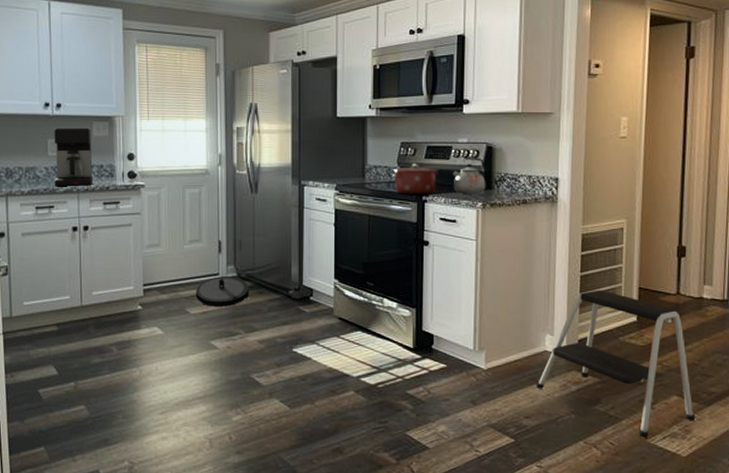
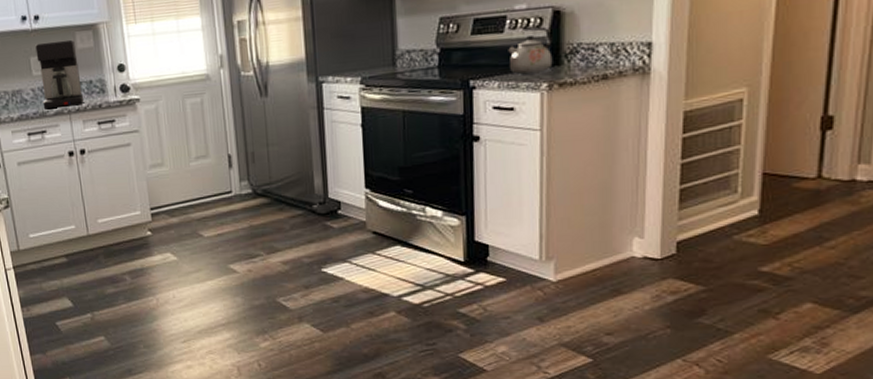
robot vacuum: present [195,276,249,307] -> none [207,193,267,228]
casserole: present [391,163,440,196] -> none [429,41,491,83]
step stool: present [536,290,696,438] -> none [620,179,837,353]

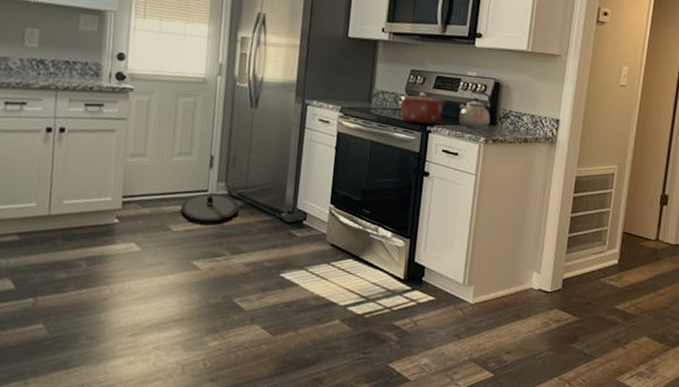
coffee maker: present [35,39,84,110] -> none [29,16,78,85]
robot vacuum: none [207,193,267,228] -> present [180,193,240,226]
casserole: none [429,41,491,83] -> present [399,92,447,126]

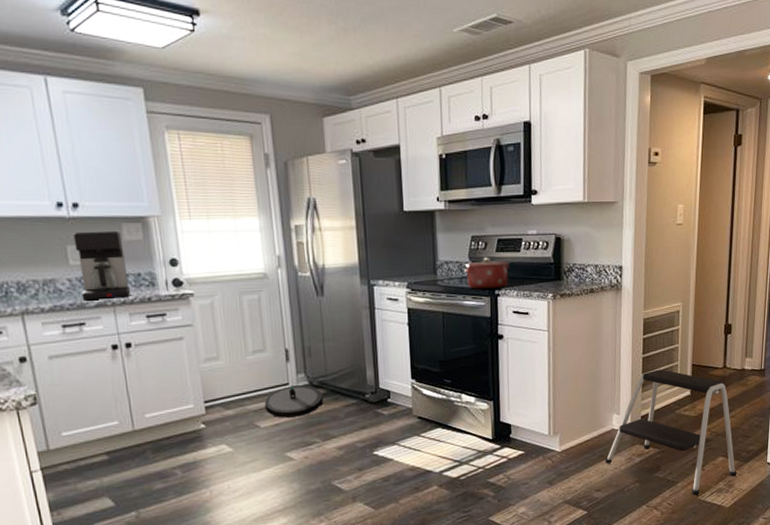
coffee maker: none [29,16,78,85] -> present [73,230,131,301]
kettle: present [458,90,492,129] -> none [523,248,556,287]
step stool: none [519,231,662,376] -> present [605,369,737,496]

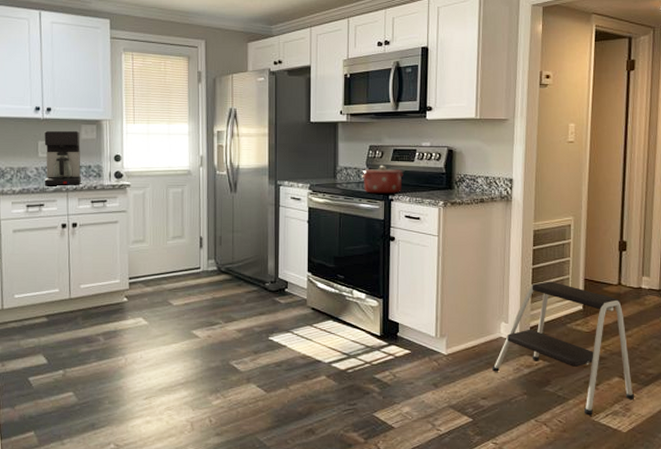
robot vacuum: present [264,385,323,418] -> none [178,270,228,298]

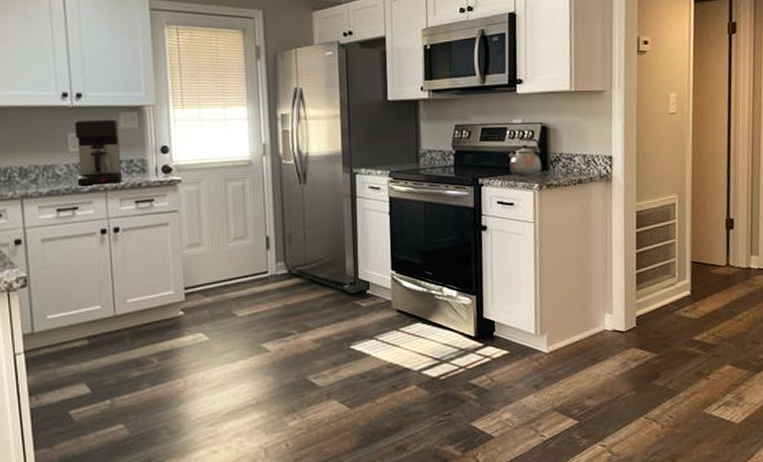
casserole: present [361,165,405,195] -> none [446,146,495,180]
kettle: none [417,159,447,194] -> present [508,137,542,176]
step stool: present [492,281,635,416] -> none [597,265,747,408]

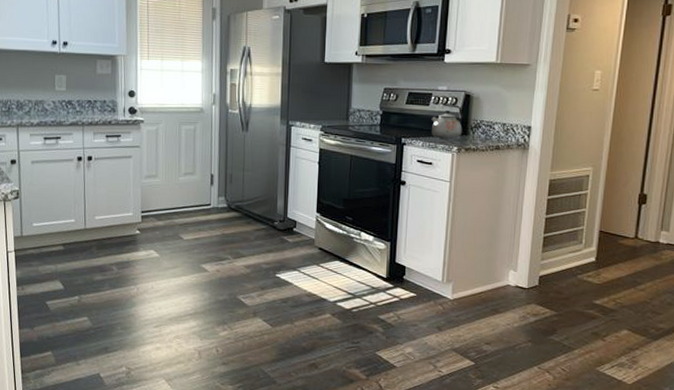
coffee maker: present [75,119,123,186] -> none [61,64,97,121]

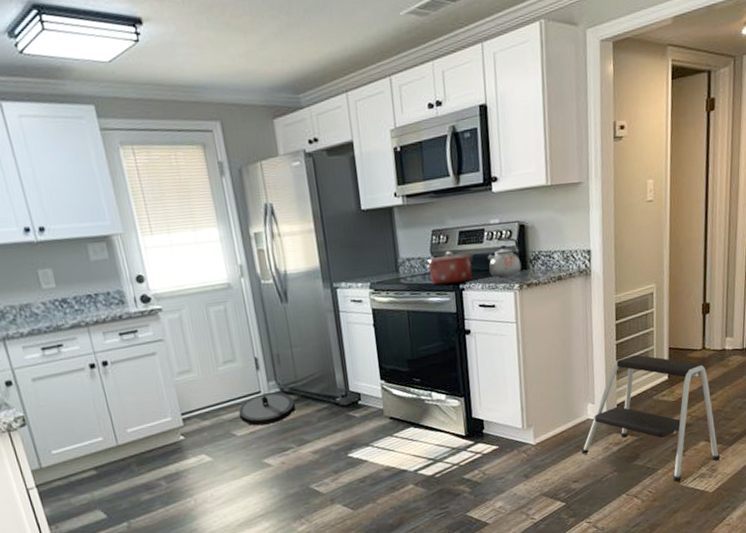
robot vacuum: none [189,206,238,234] -> present [238,392,296,426]
casserole: none [374,108,419,139] -> present [425,250,474,286]
step stool: none [498,231,643,366] -> present [581,354,721,482]

